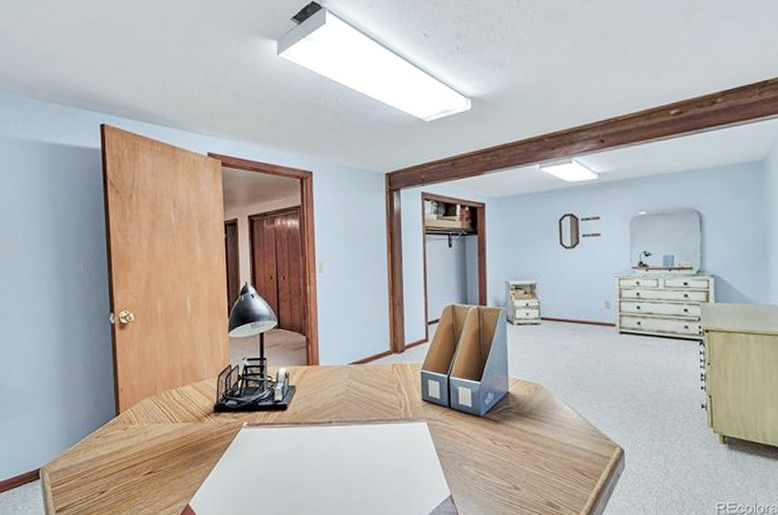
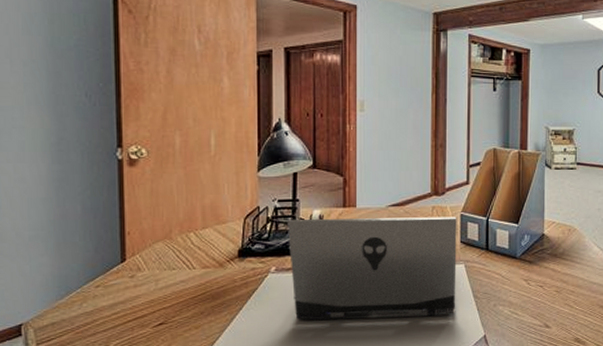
laptop computer: none [257,374,420,475] -> present [288,216,457,321]

